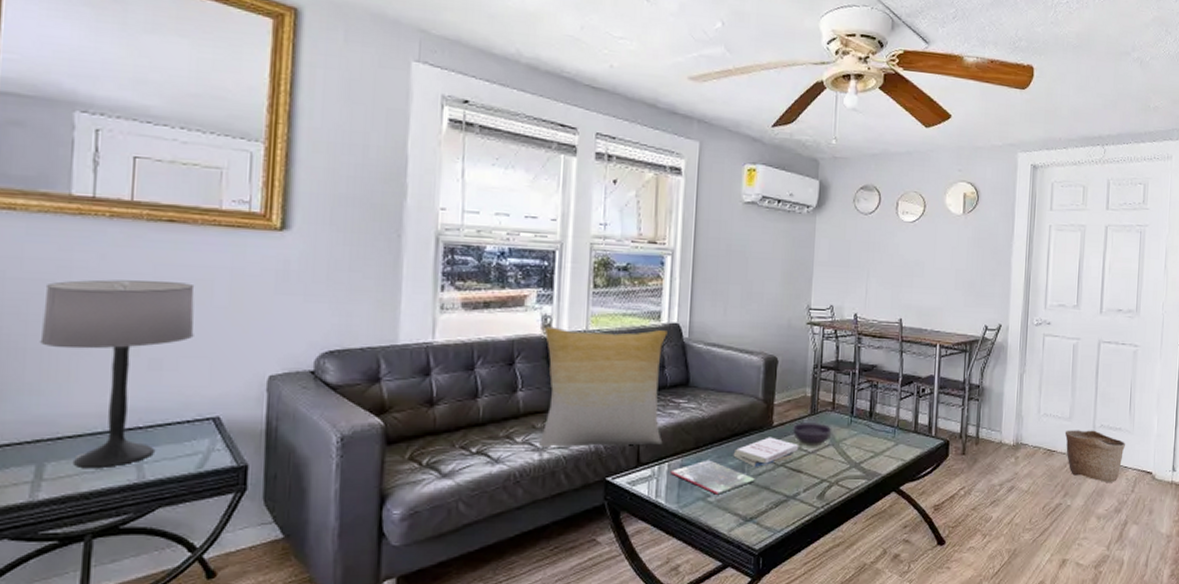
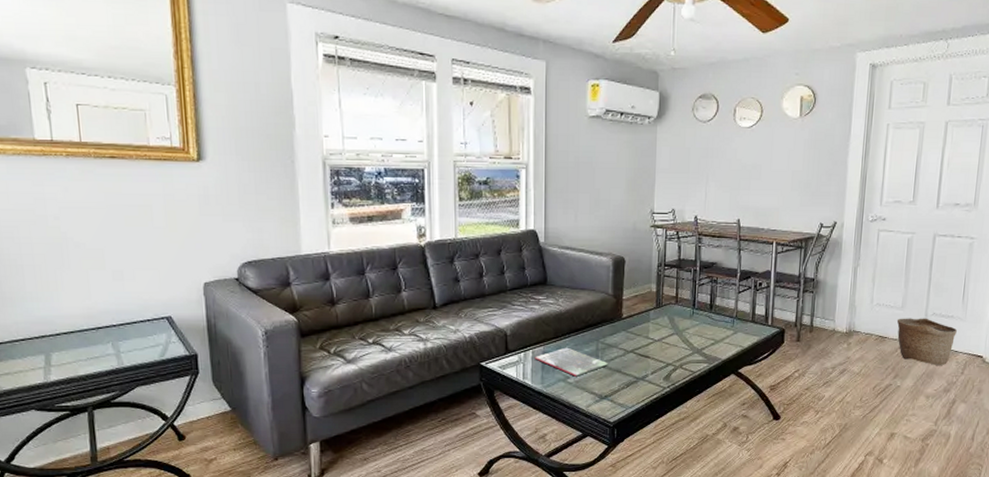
table lamp: present [40,279,195,467] -> none [29,208,143,356]
pillow: present [539,326,667,447] -> none [420,236,527,338]
books: present [733,437,799,467] -> none [588,327,646,353]
bowl: present [792,423,832,447] -> none [639,315,676,336]

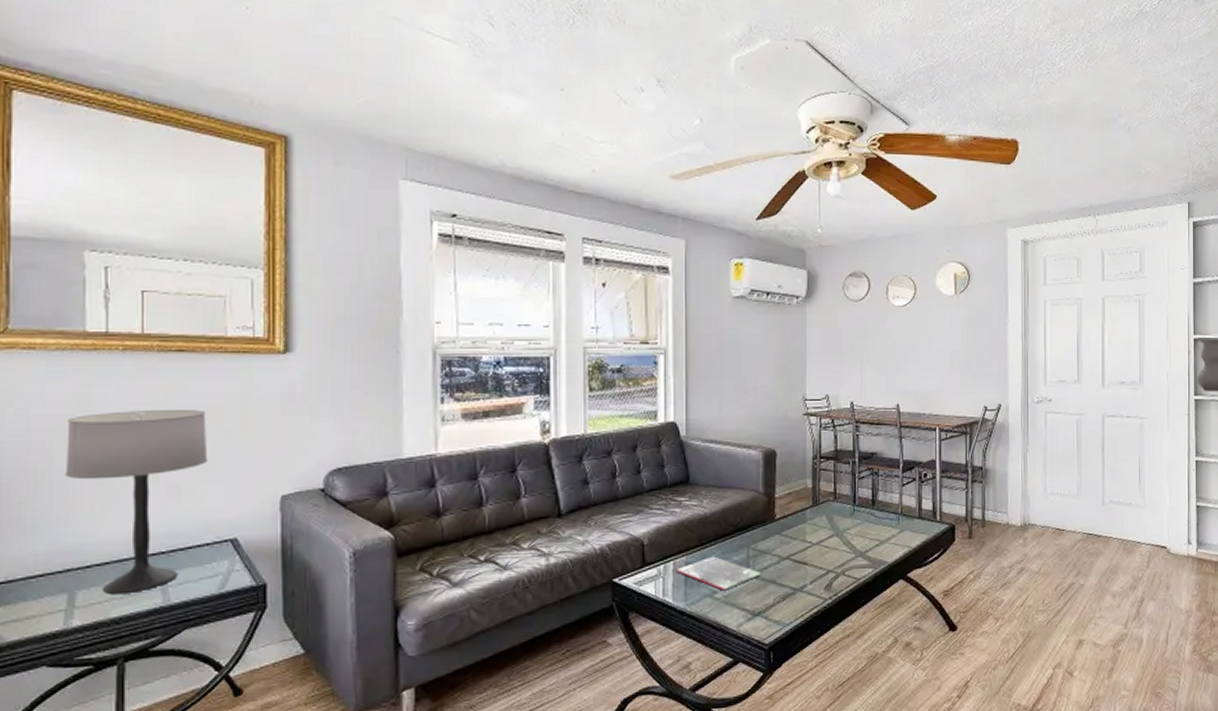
table lamp: none [29,208,143,356] -> present [65,410,208,594]
basket: present [896,318,957,365] -> none [1073,506,1137,559]

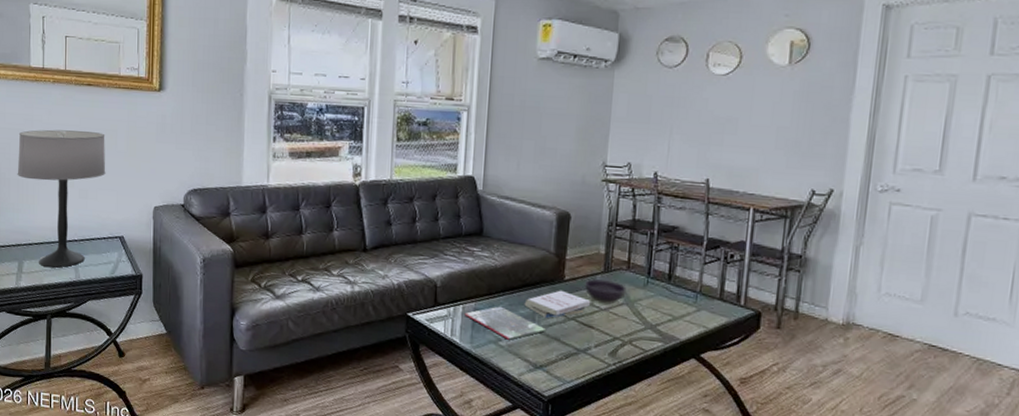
books: none [737,530,803,561] -> present [524,290,591,318]
bowl: none [795,513,835,538] -> present [584,279,627,304]

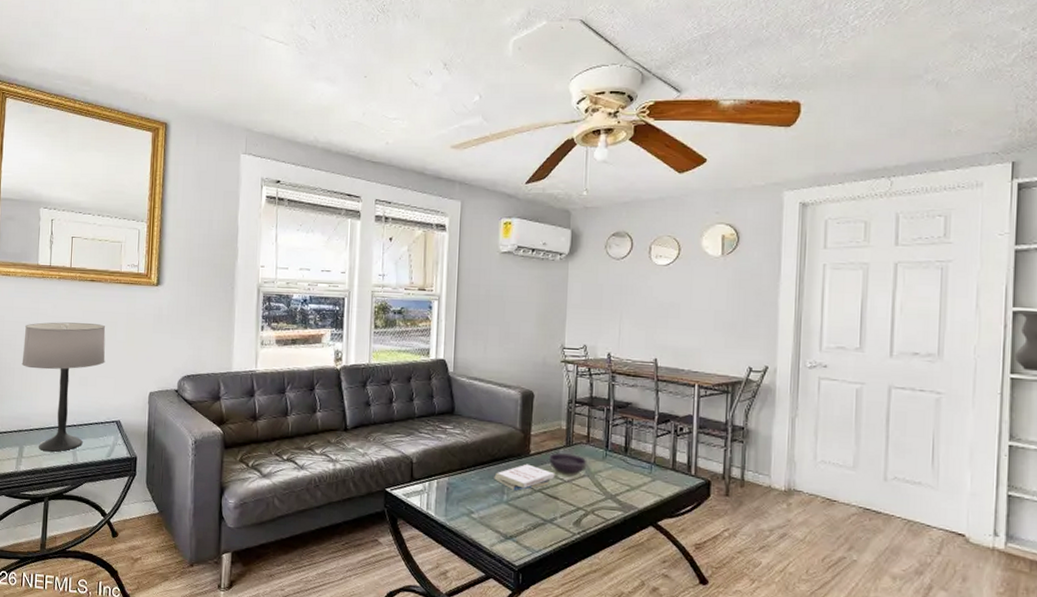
magazine: present [464,306,545,340] -> none [439,480,514,512]

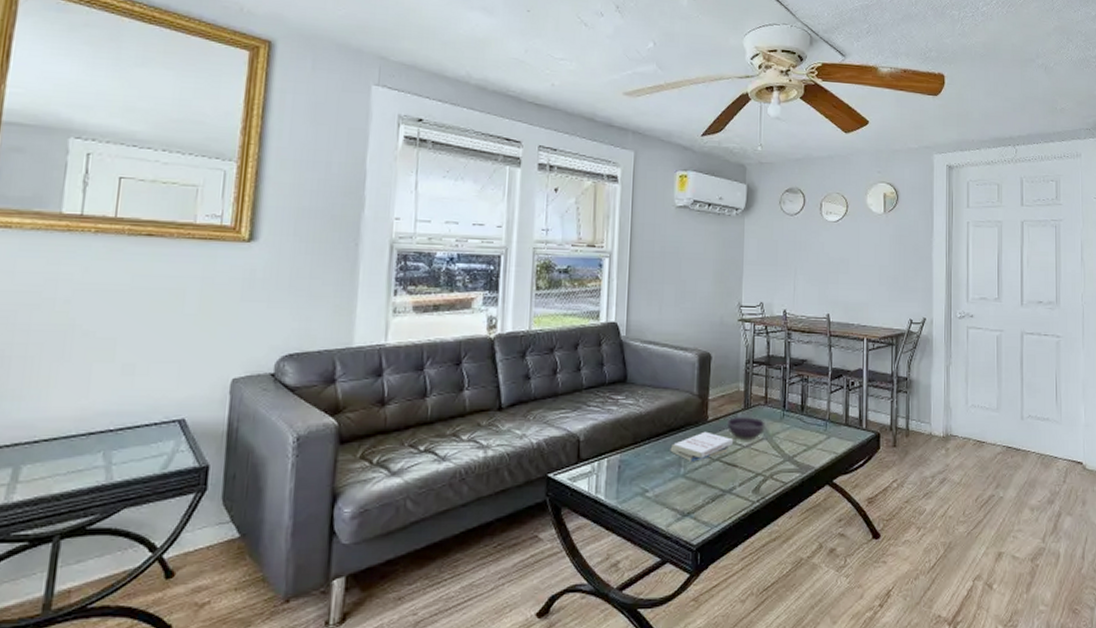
table lamp: present [21,322,106,452] -> none [24,290,168,470]

